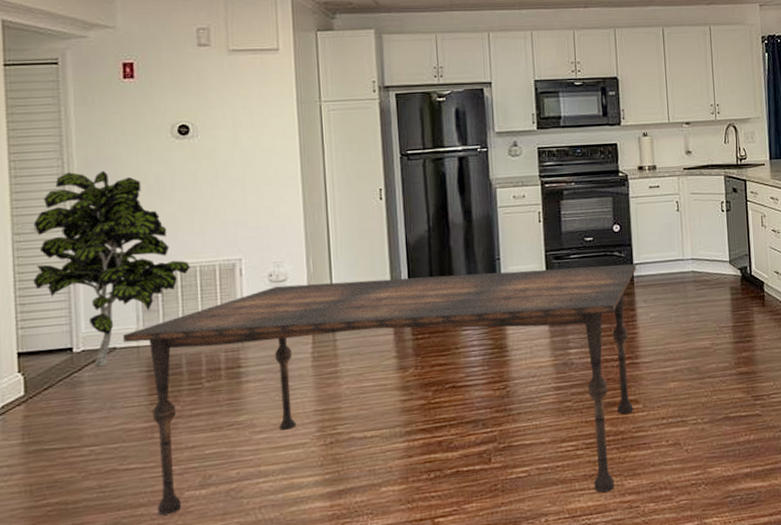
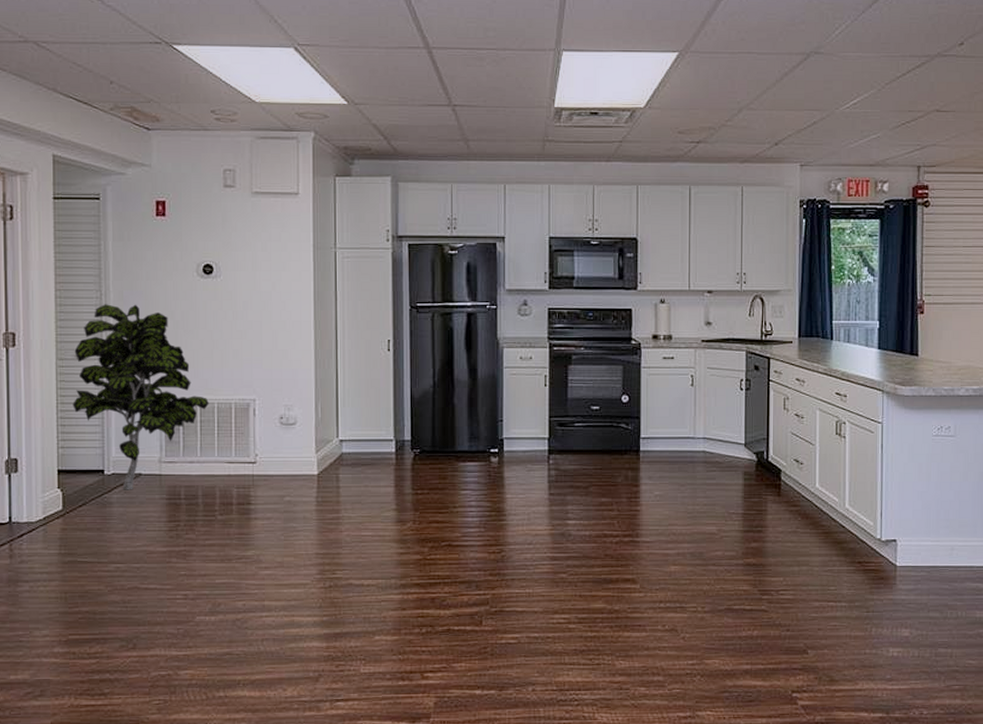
dining table: present [123,264,637,516] -> none [148,429,644,671]

